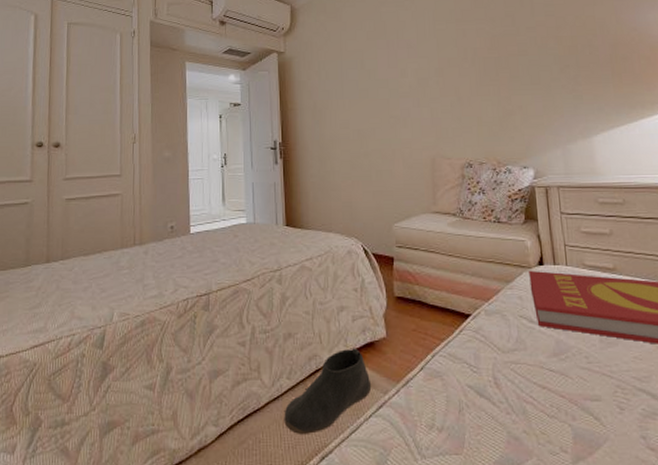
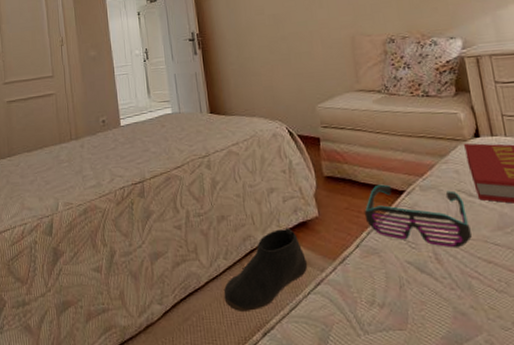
glasses: none [431,307,529,373] -> present [364,184,472,249]

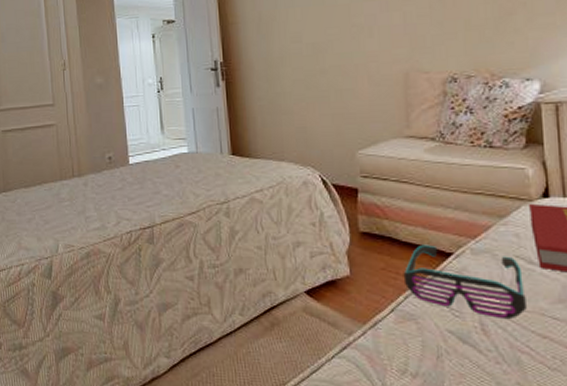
shoe: present [223,228,308,313] -> none [238,286,334,372]

